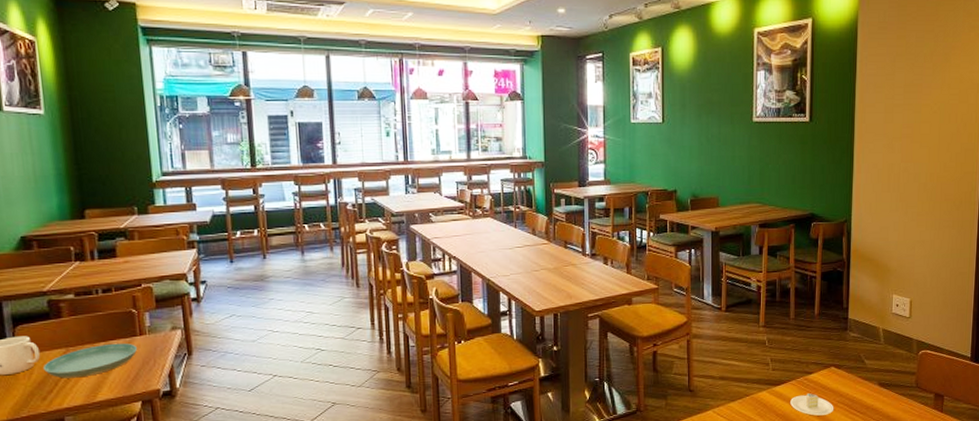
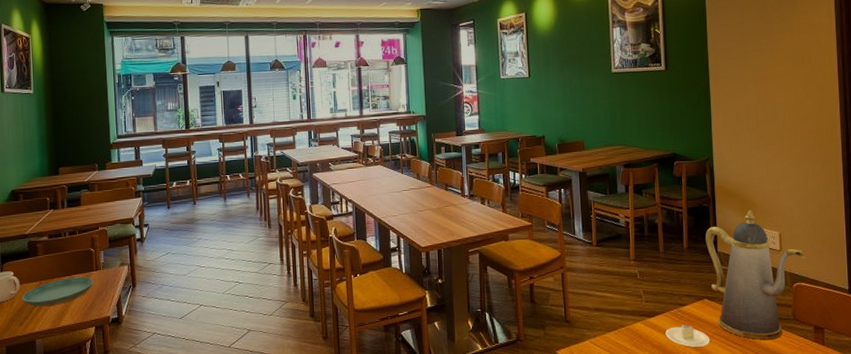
coffee pot: none [837,276,933,408] -> present [705,210,805,341]

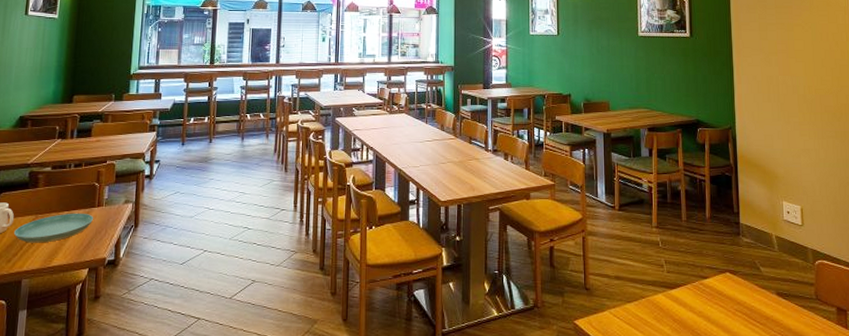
cake slice: present [666,325,711,347] -> none [687,299,733,324]
coffee pot: present [705,210,805,341] -> none [728,182,827,320]

